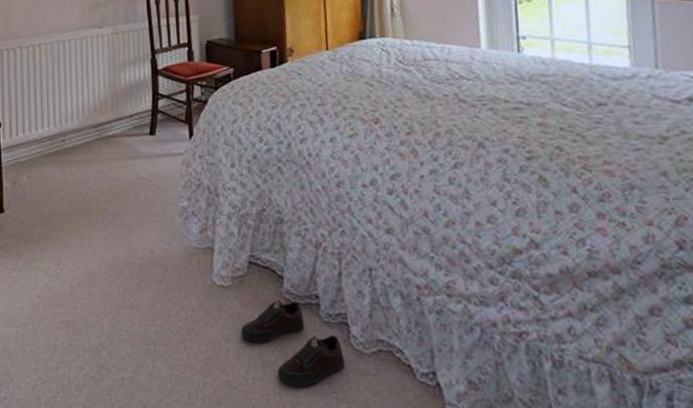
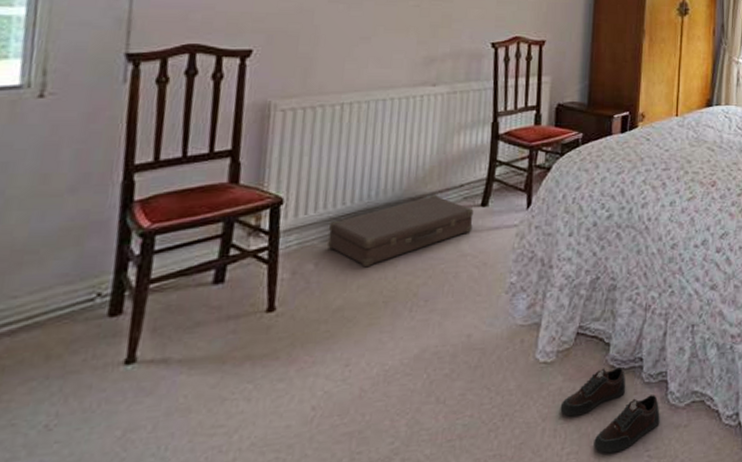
suitcase: none [34,123,145,183] -> present [328,194,474,268]

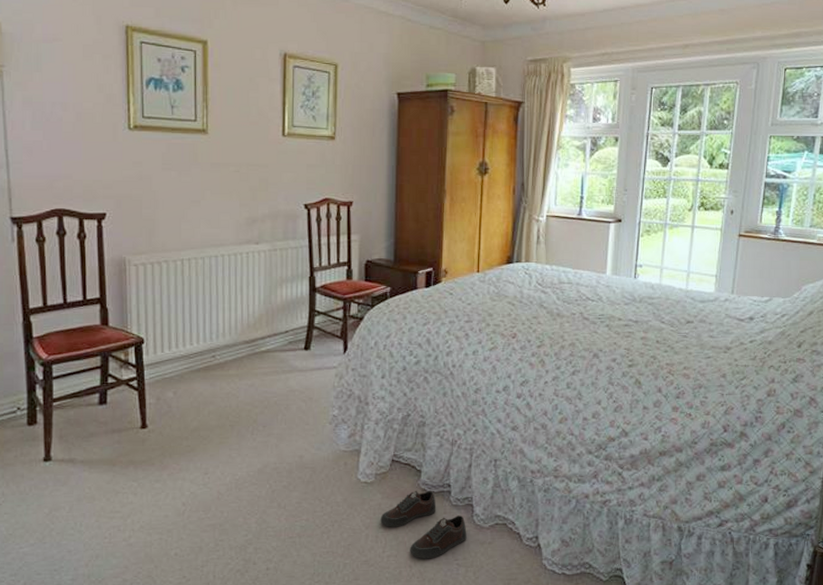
suitcase: present [328,194,474,268] -> none [181,338,298,397]

